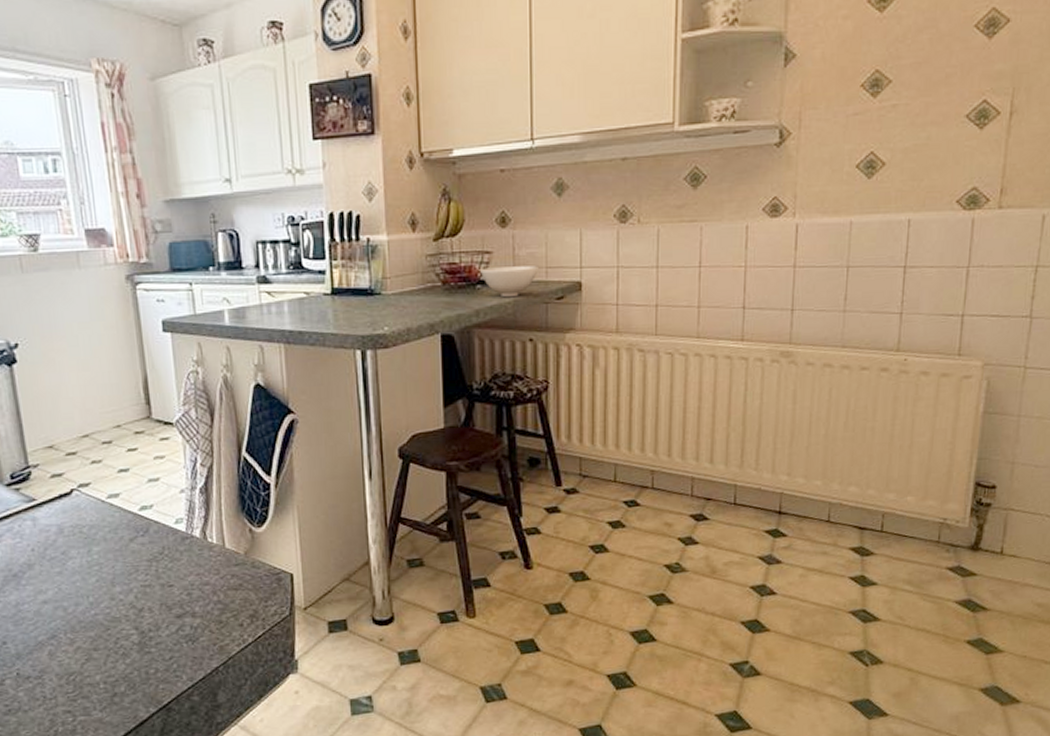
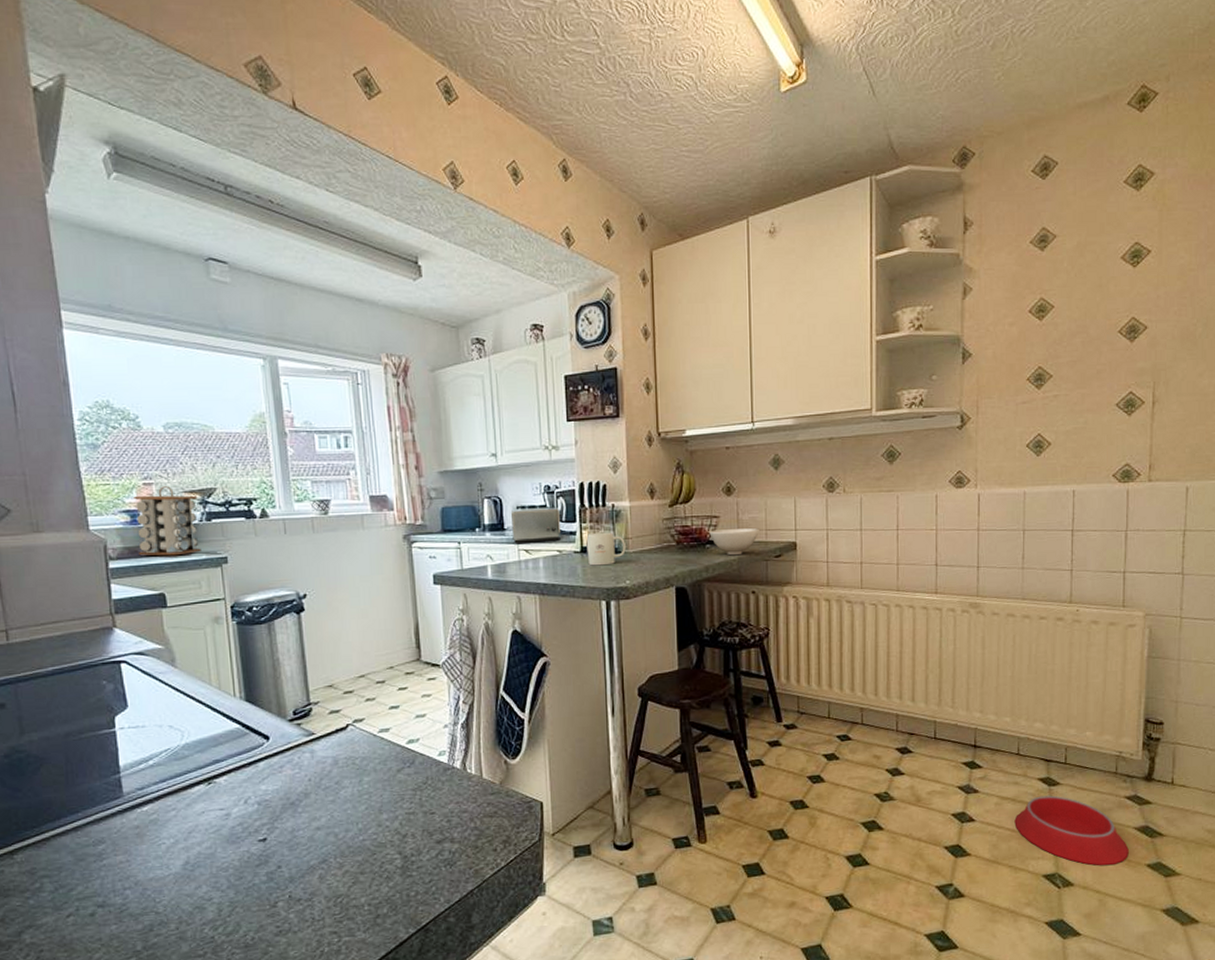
toaster: none [249,241,309,286] -> present [510,507,562,544]
mug: none [337,270,383,310] -> present [586,532,626,566]
pet bowl: none [820,566,947,642] -> present [1014,795,1129,865]

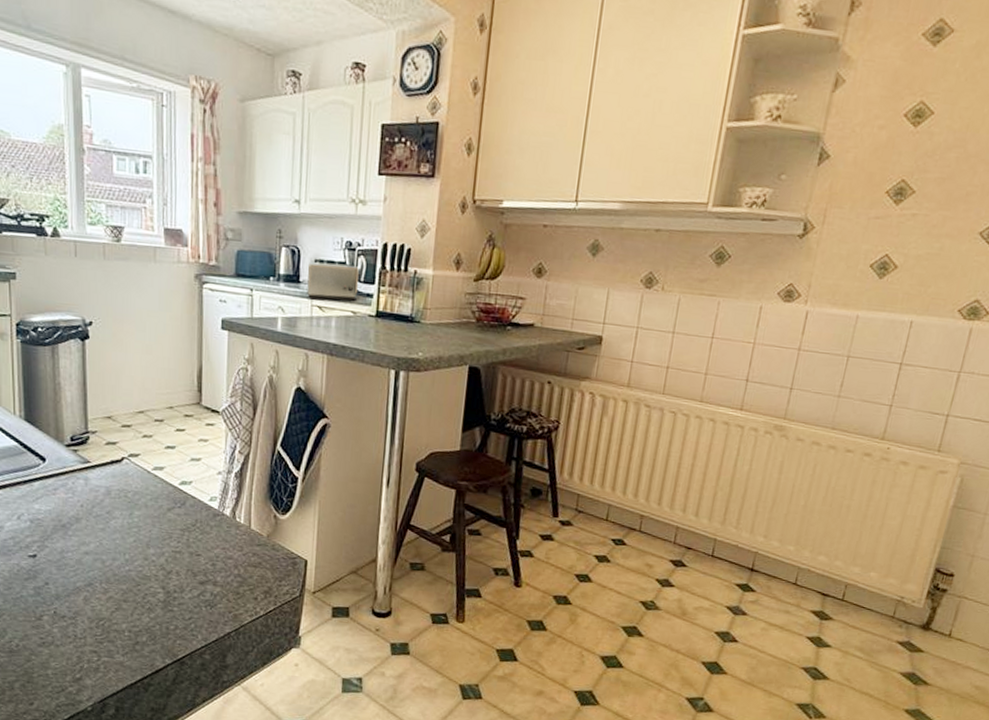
mug: present [586,532,626,566] -> none [381,297,423,334]
bowl: present [709,528,759,556] -> none [512,311,566,342]
pet bowl: present [1014,795,1129,865] -> none [777,628,890,705]

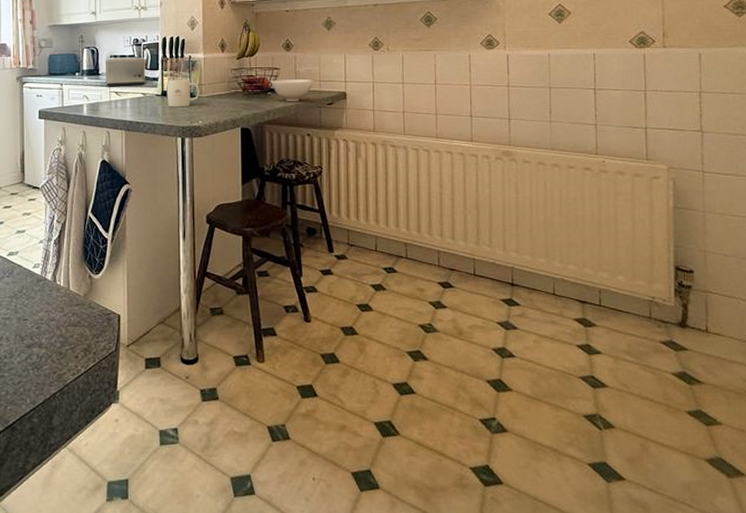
mug: none [381,297,423,334] -> present [166,79,199,107]
bowl: none [512,311,566,342] -> present [271,79,314,102]

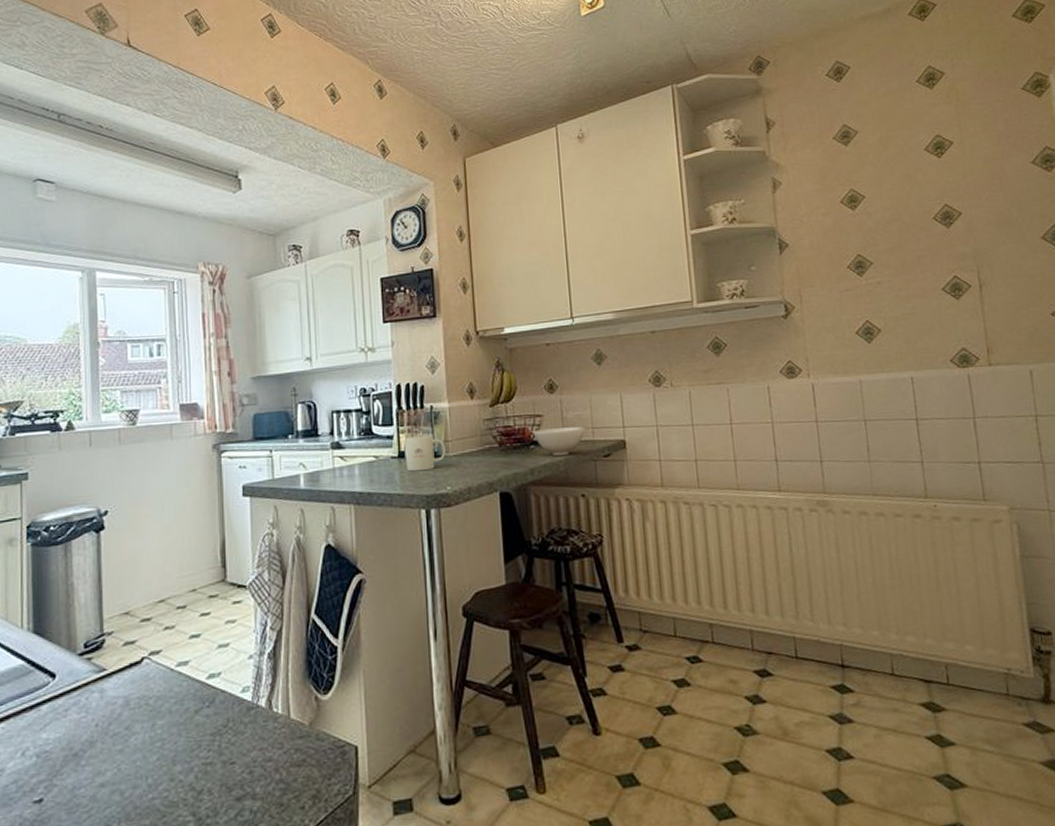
toaster: present [105,56,147,87] -> none [325,410,379,451]

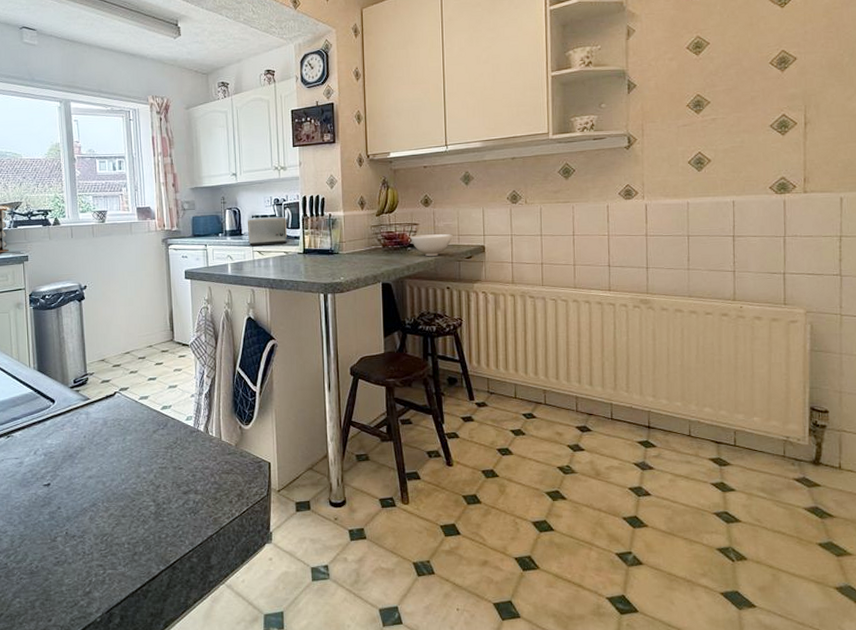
toaster: none [325,410,379,451] -> present [247,216,289,247]
mug: present [404,435,446,472] -> none [308,237,340,265]

